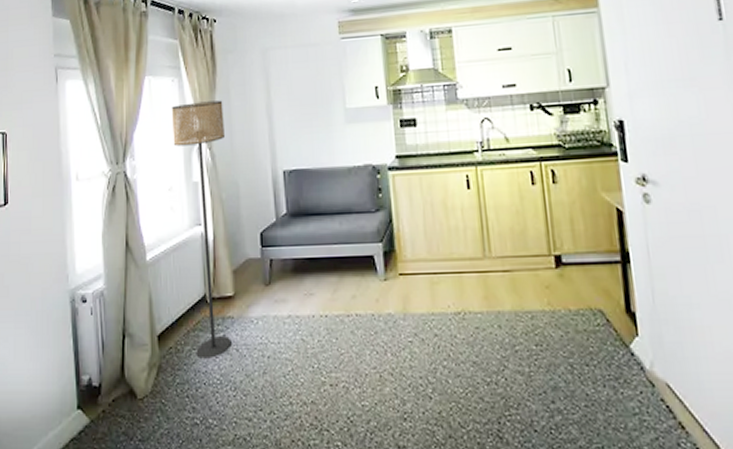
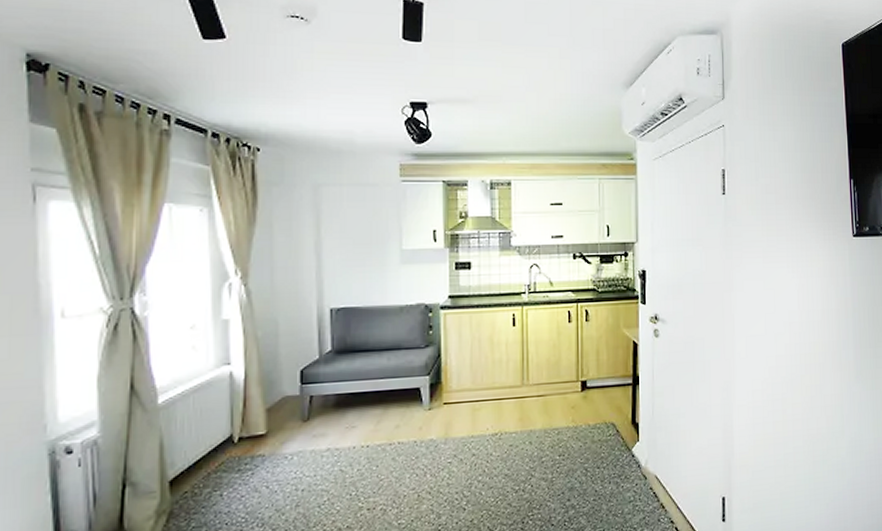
floor lamp: present [171,100,232,359] -> none [197,235,265,500]

